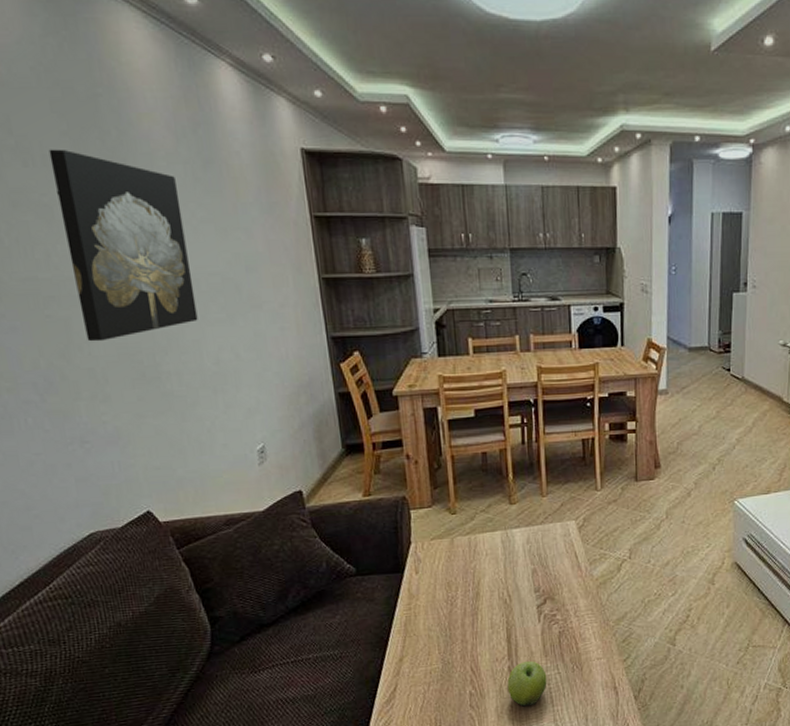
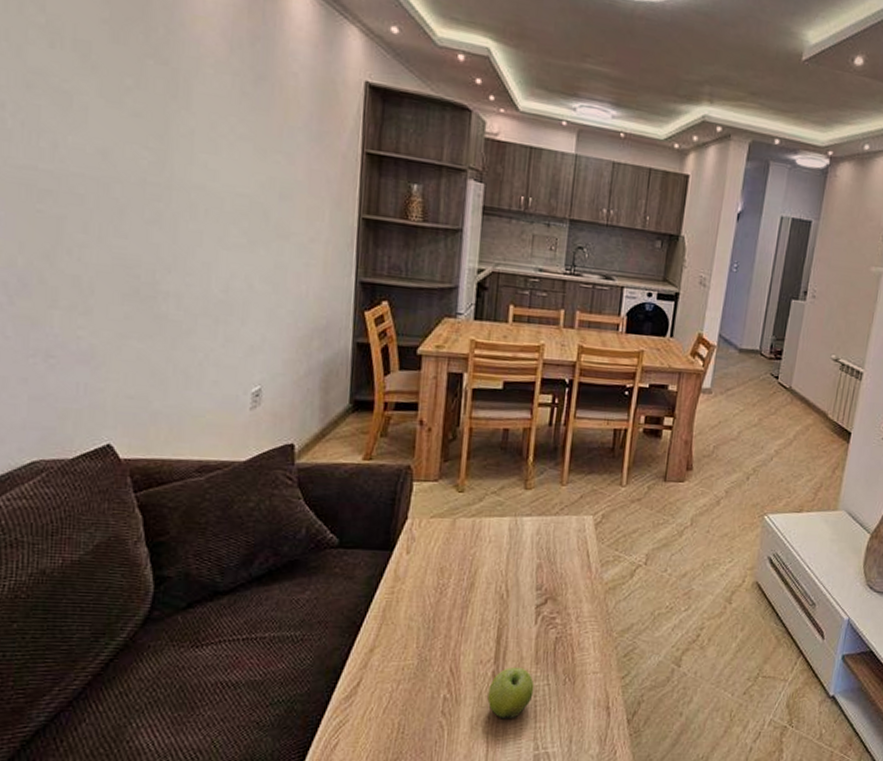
wall art: present [49,149,198,342] -> none [79,34,221,248]

